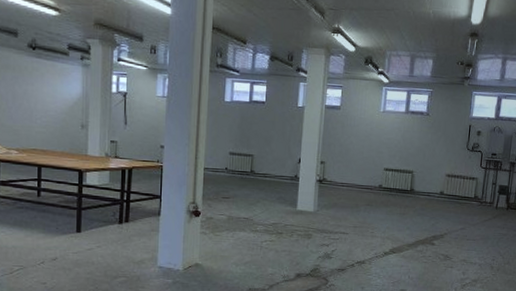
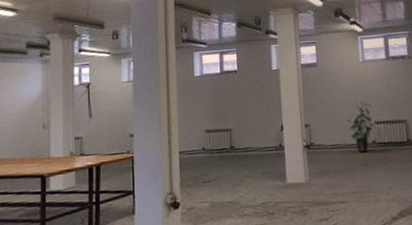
indoor plant: none [359,146,384,194] -> present [347,99,375,153]

